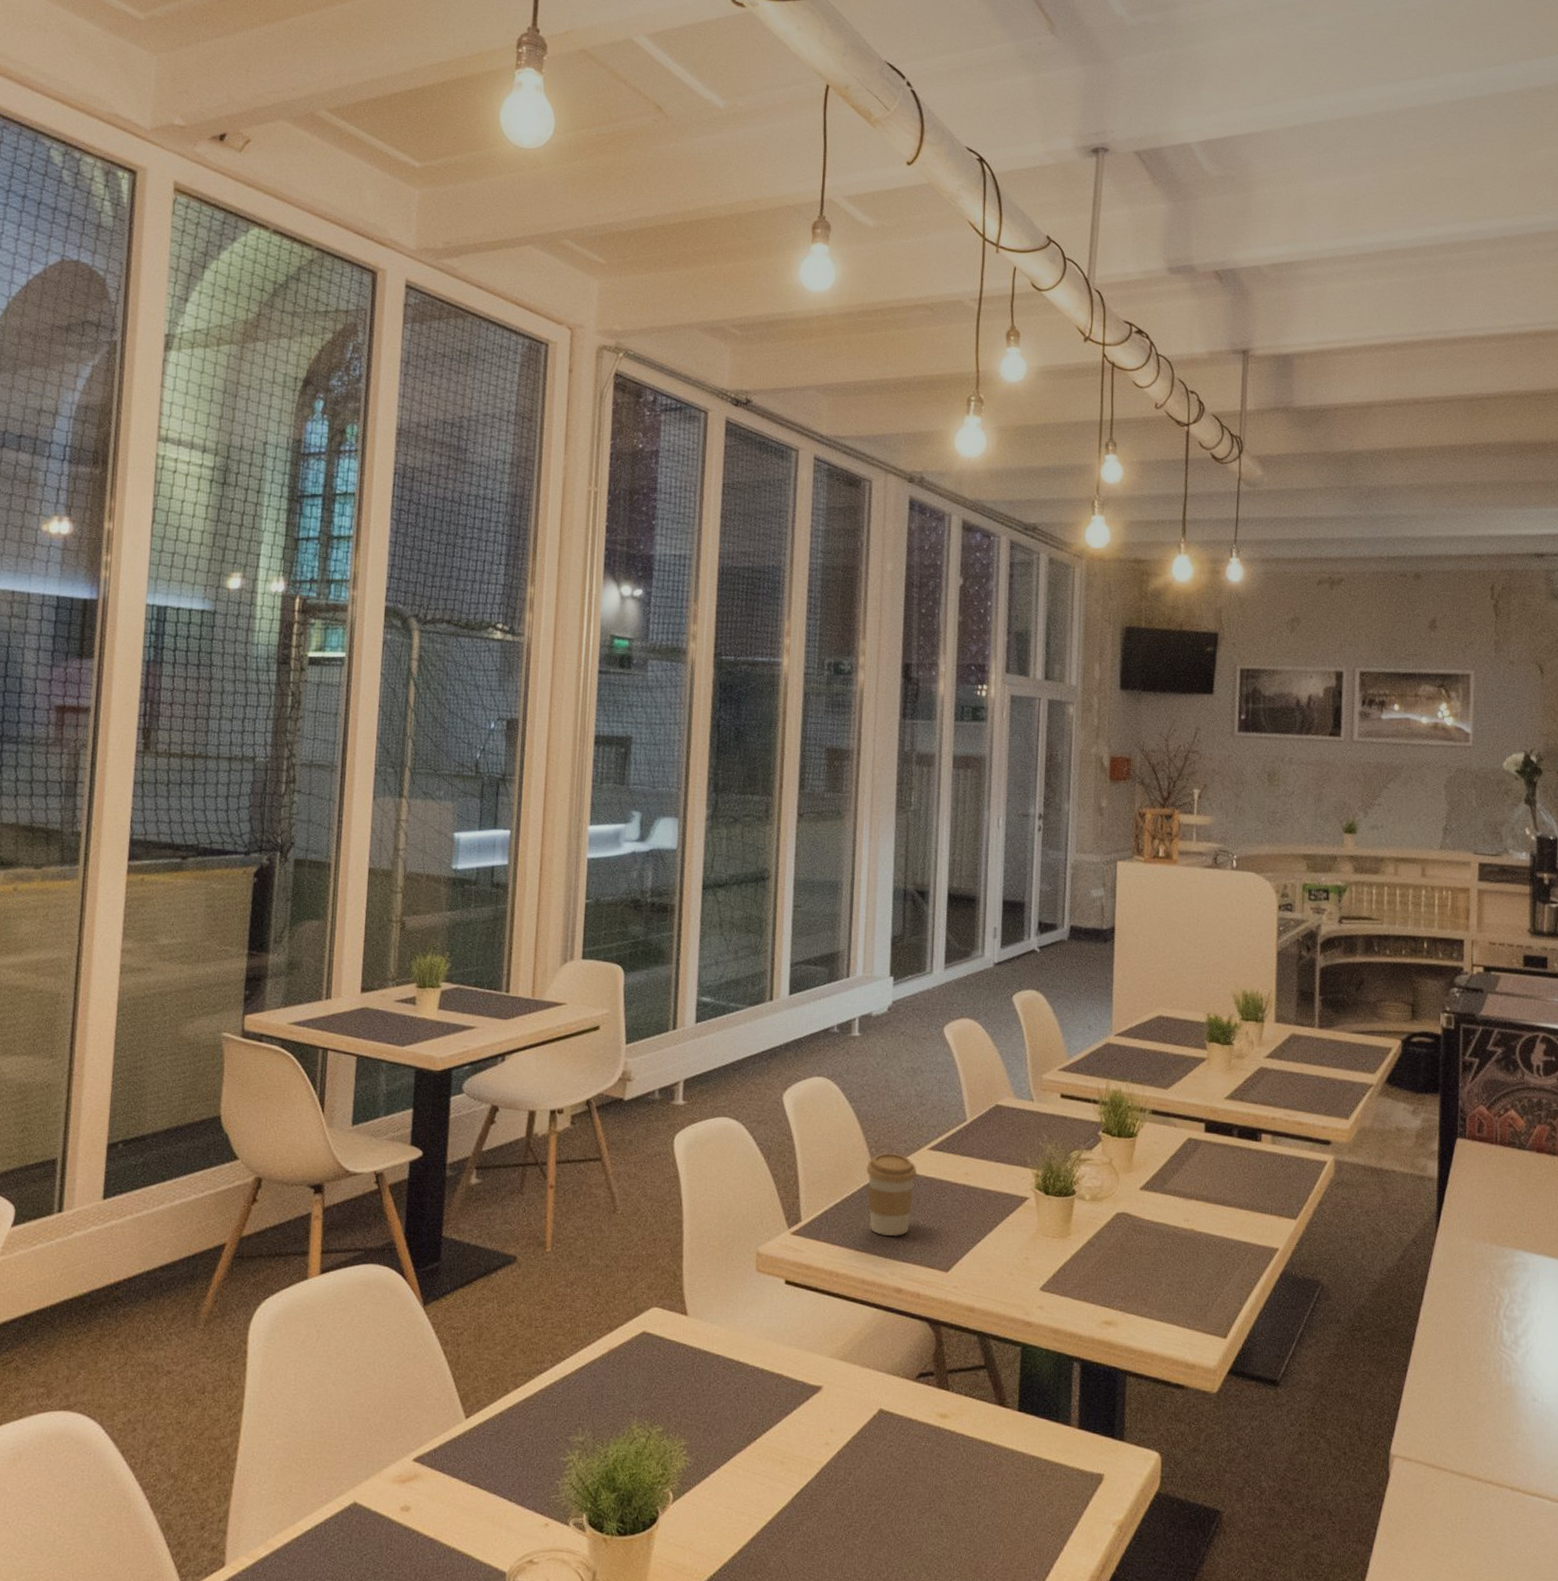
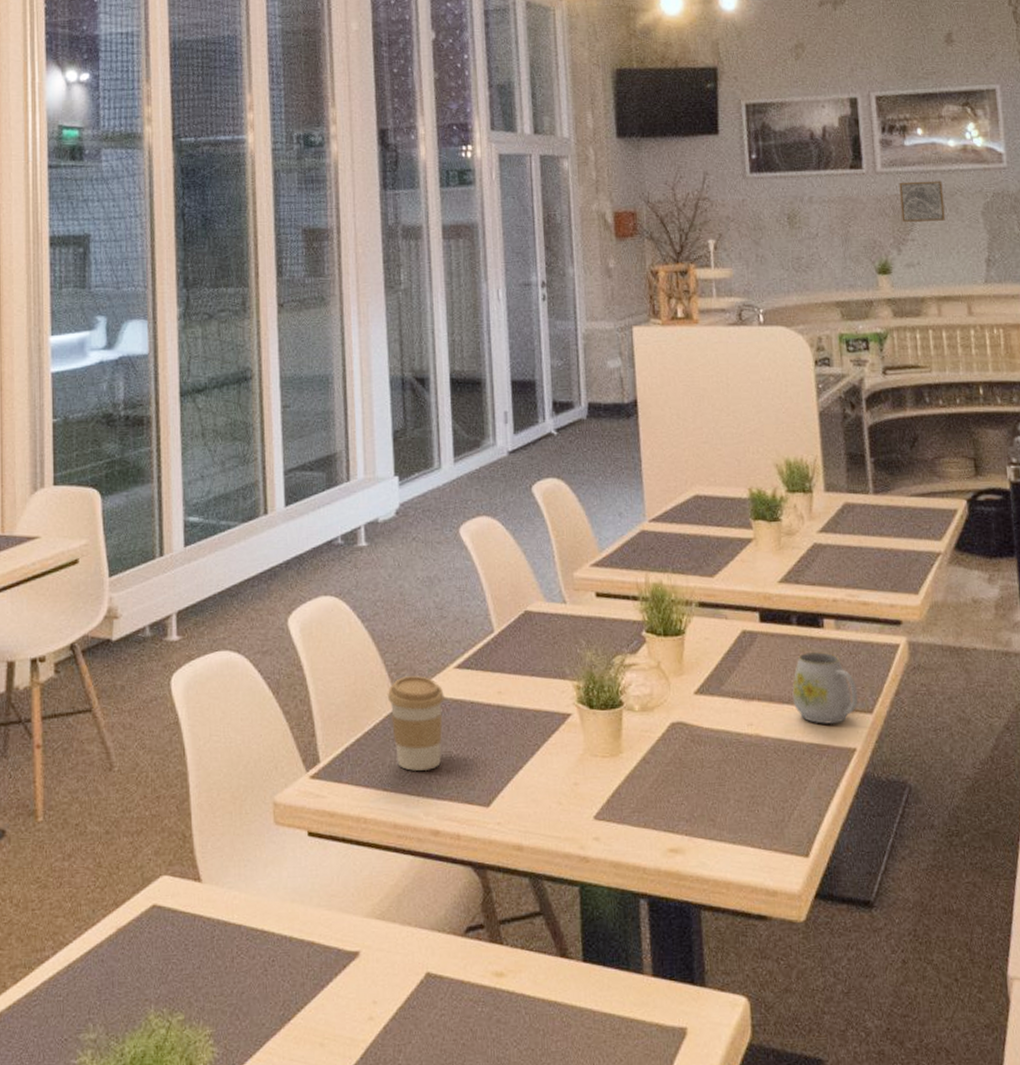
mug: none [1227,1162,1286,1227] -> present [792,652,859,725]
wall art: none [1371,751,1412,790] -> present [899,180,945,222]

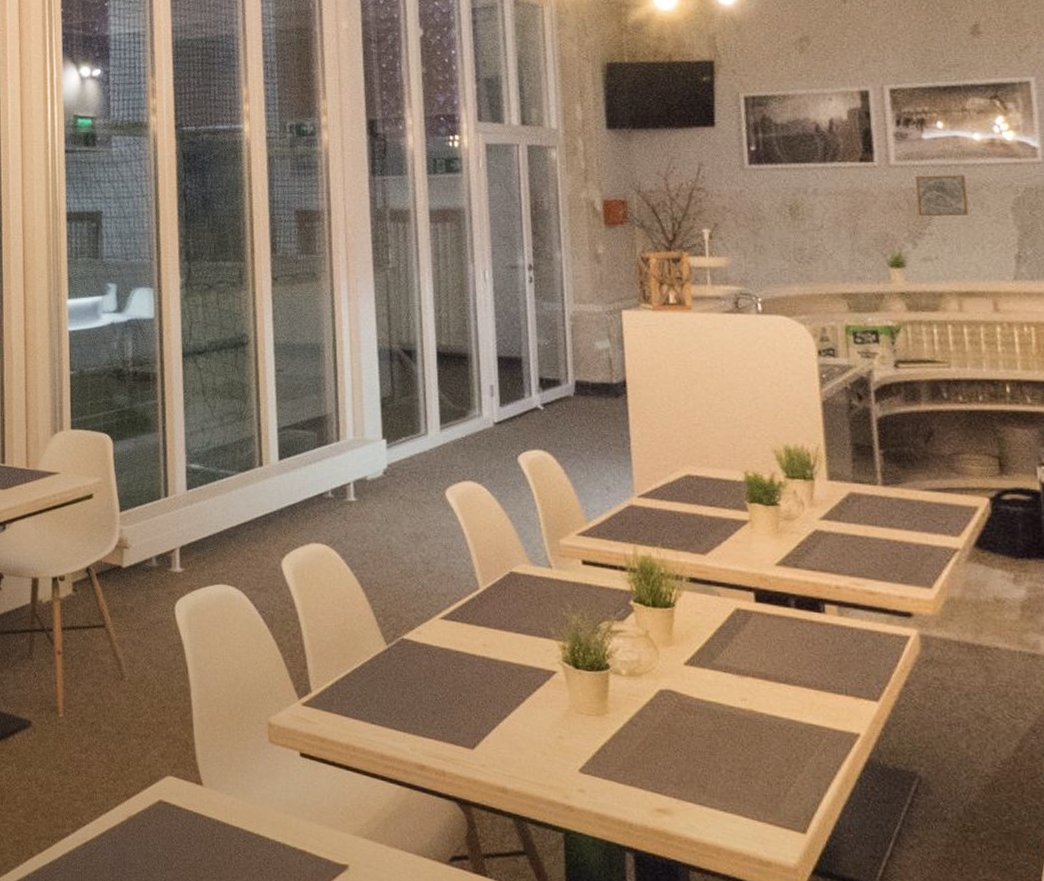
coffee cup: present [387,676,445,772] -> none [375,622,430,711]
mug: present [792,652,859,725] -> none [789,636,863,709]

